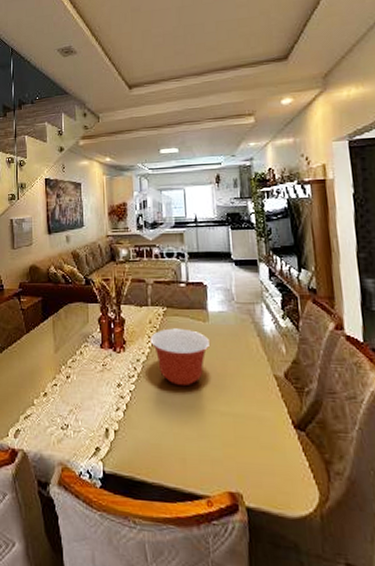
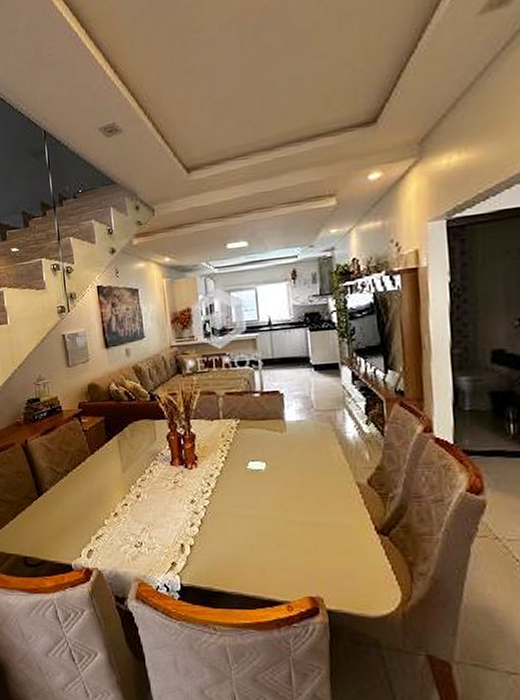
mixing bowl: present [150,328,211,387] -> none [223,440,289,499]

